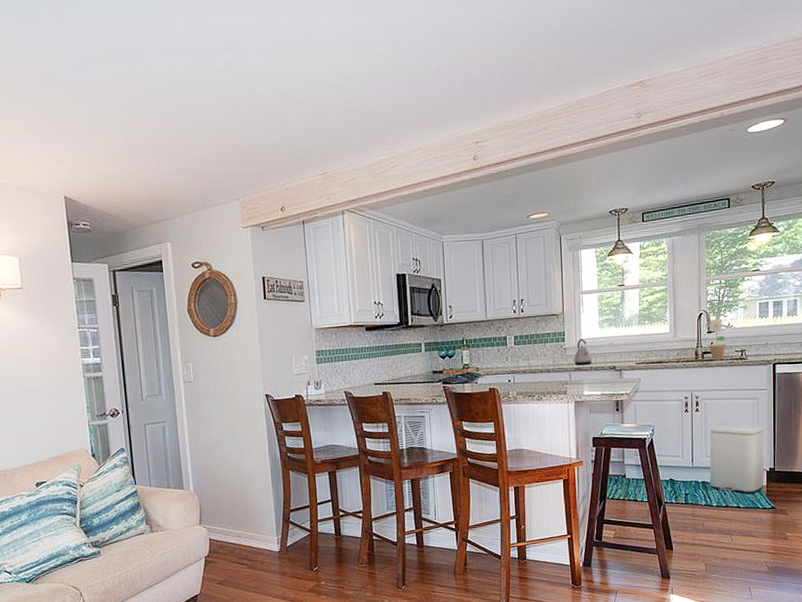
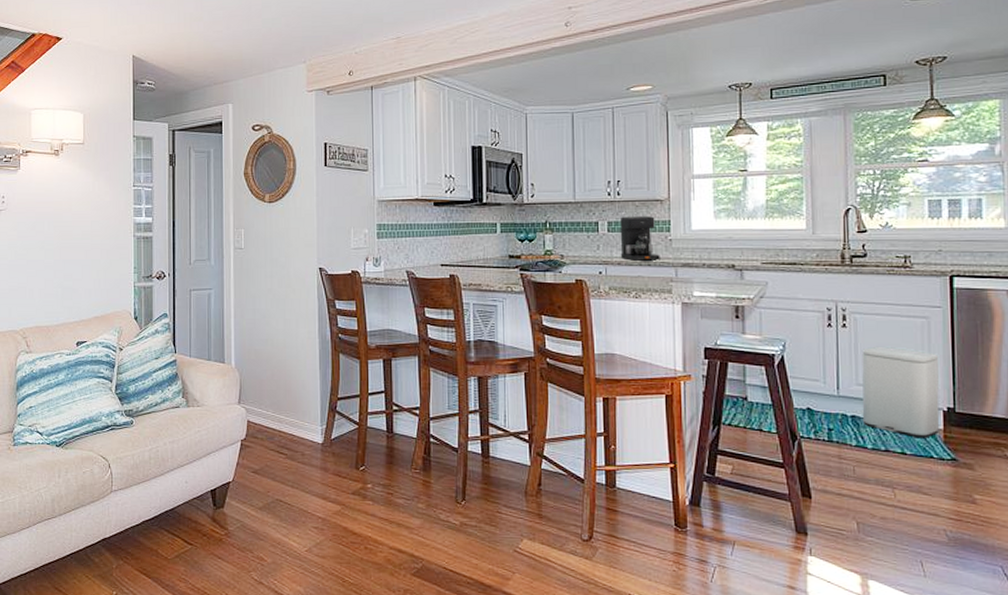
coffee maker: none [524,328,557,370] -> present [619,215,660,262]
kettle: present [574,338,592,366] -> none [682,229,705,262]
potted flower: present [708,316,727,359] -> none [858,213,884,265]

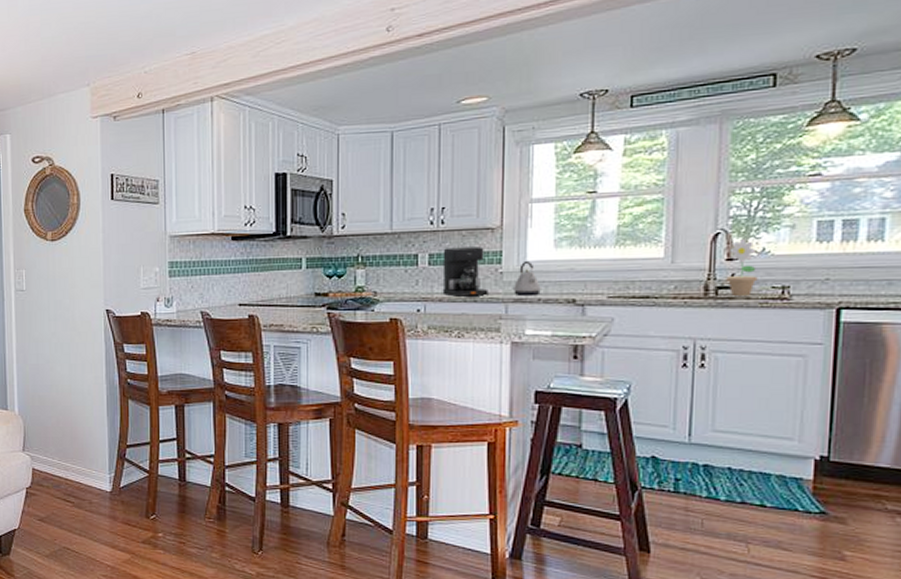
kettle: none [682,229,705,262] -> present [514,260,541,297]
potted flower: none [858,213,884,265] -> present [726,238,758,297]
pedal bin: present [861,346,940,439] -> none [716,388,815,490]

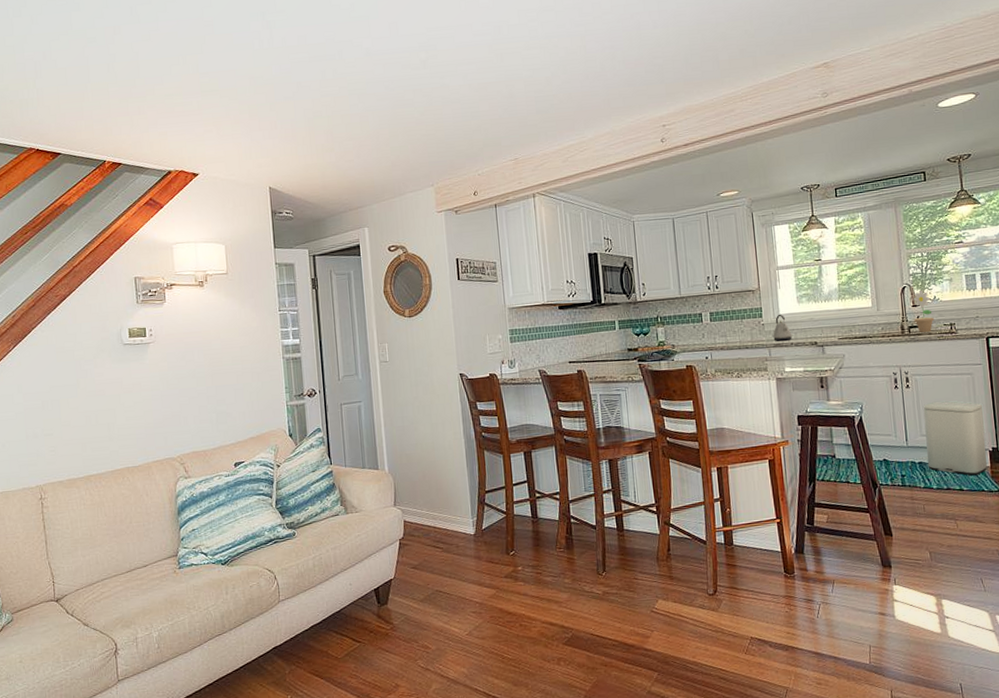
coffee maker: present [442,245,488,298] -> none [719,304,756,346]
pedal bin: none [716,388,815,490] -> present [923,401,987,476]

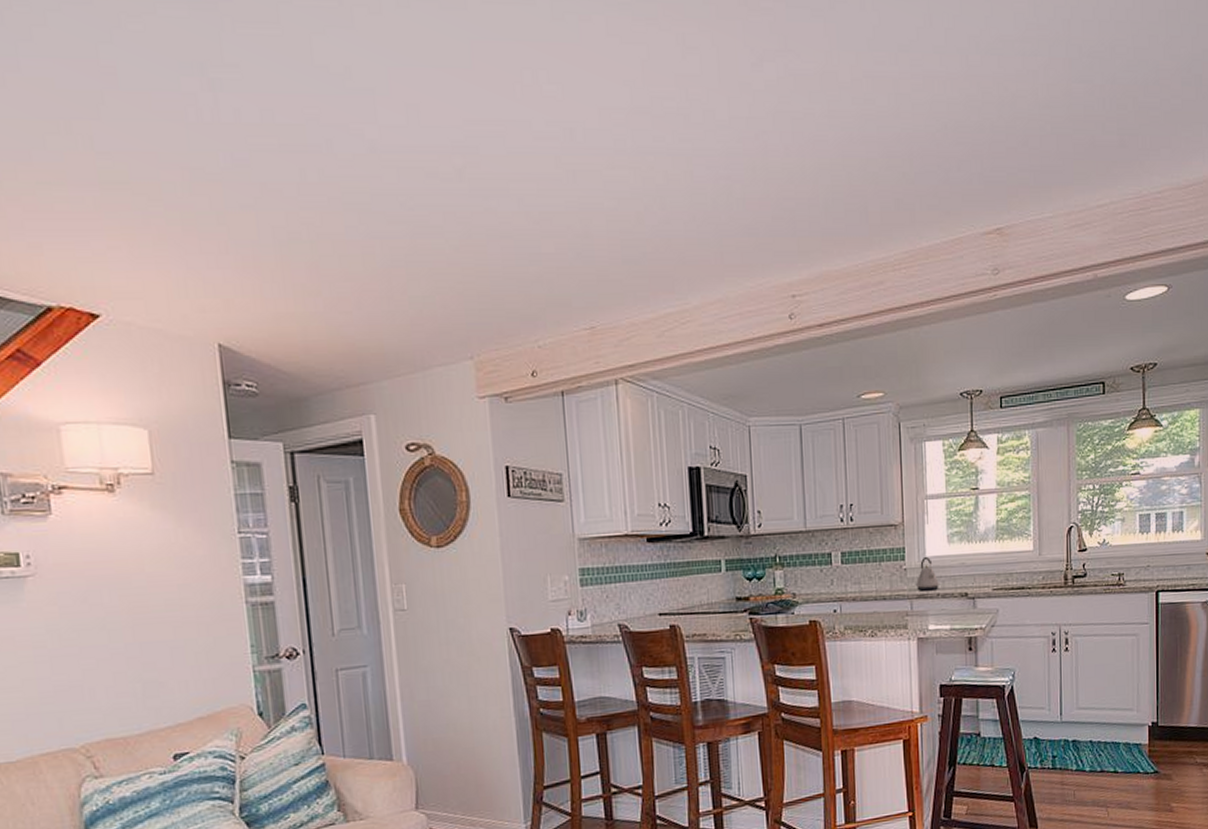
potted flower: present [913,289,934,333] -> none [1079,530,1102,585]
pedal bin: present [923,401,987,476] -> none [1081,667,1146,756]

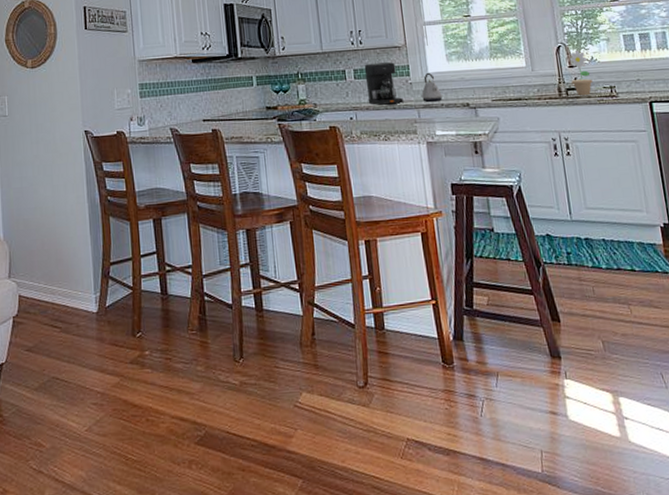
coffee maker: none [853,543,896,596] -> present [364,61,404,106]
potted flower: none [1079,530,1102,585] -> present [569,49,593,96]

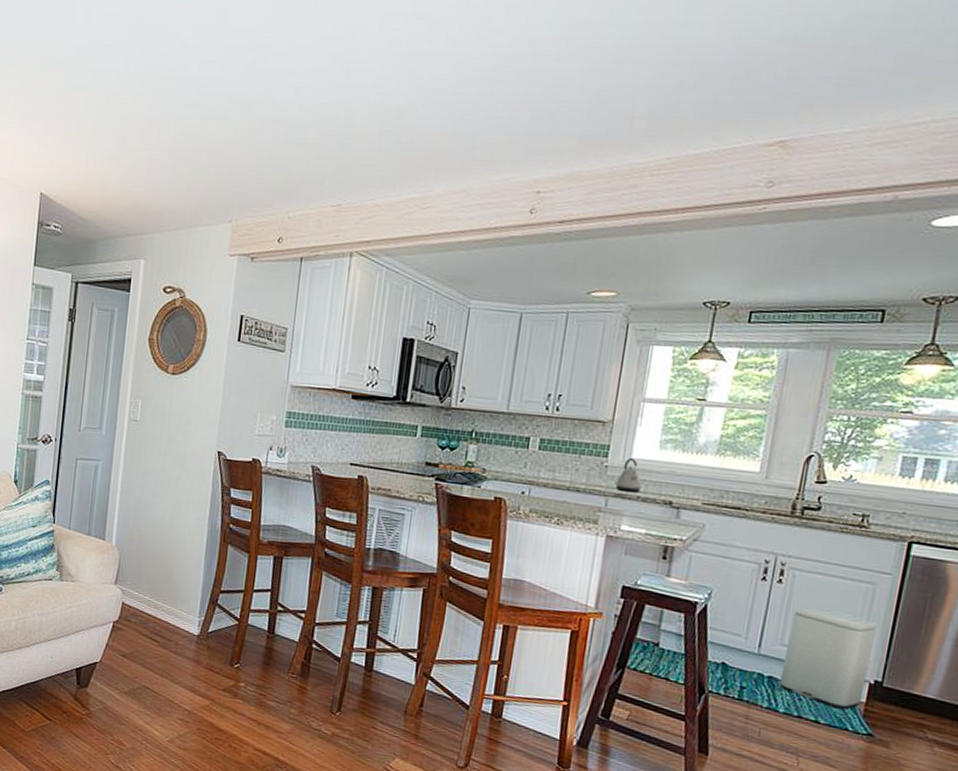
coffee maker: present [364,61,404,106] -> none [548,435,593,487]
potted flower: present [569,49,593,96] -> none [812,463,844,520]
pedal bin: none [586,170,660,255] -> present [779,607,878,710]

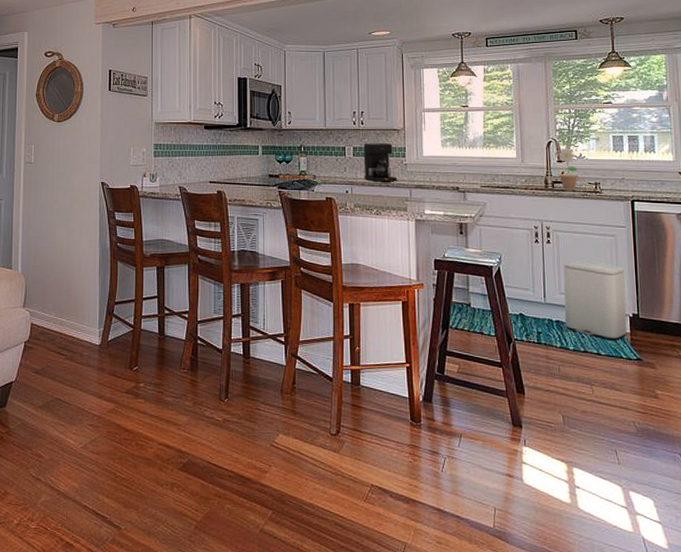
coffee maker: none [548,435,593,487] -> present [363,142,397,183]
kettle: present [615,457,642,494] -> none [415,155,434,184]
potted flower: none [812,463,844,520] -> present [558,146,579,190]

